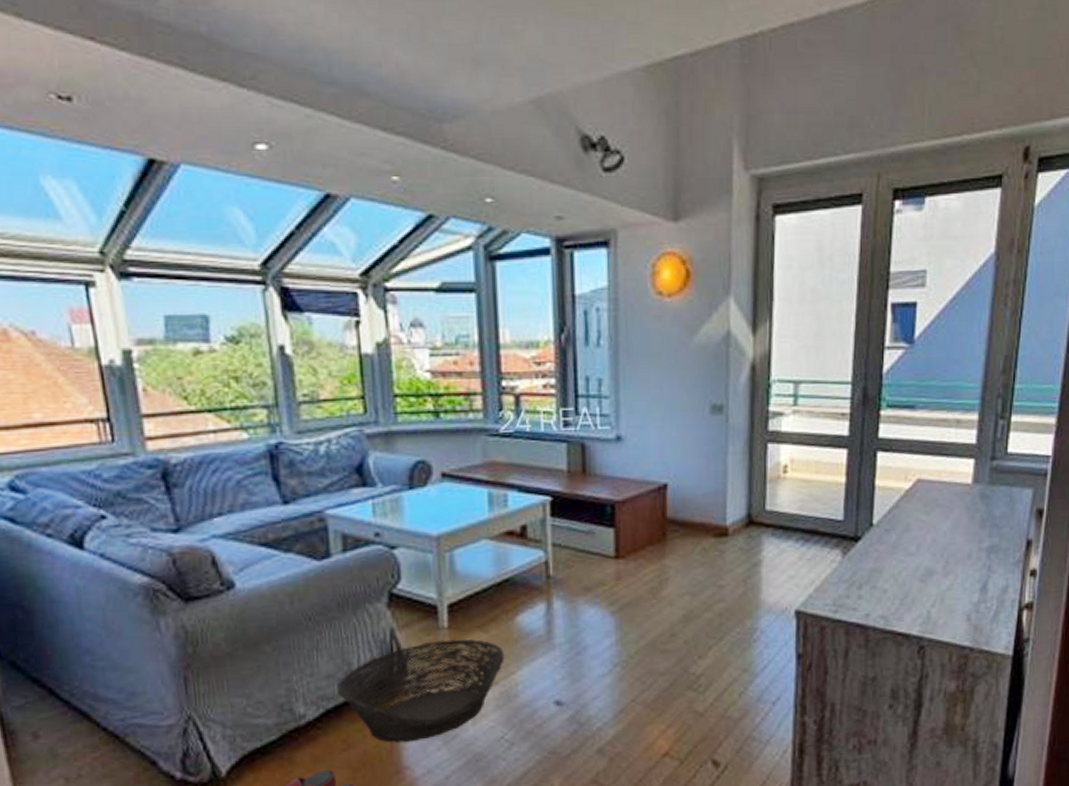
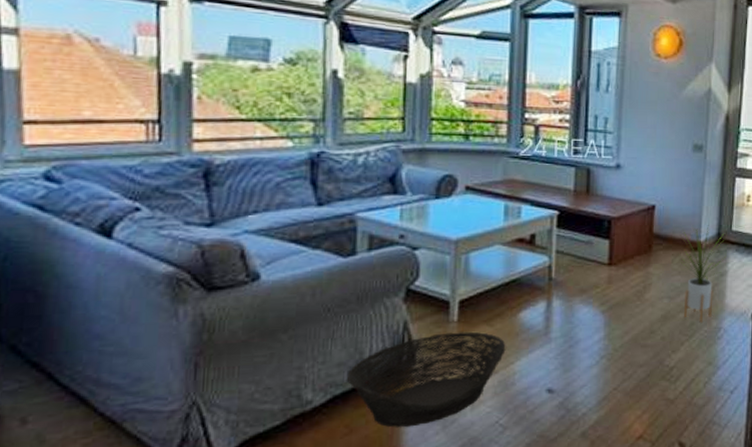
house plant: none [700,505,760,623] -> present [679,225,727,323]

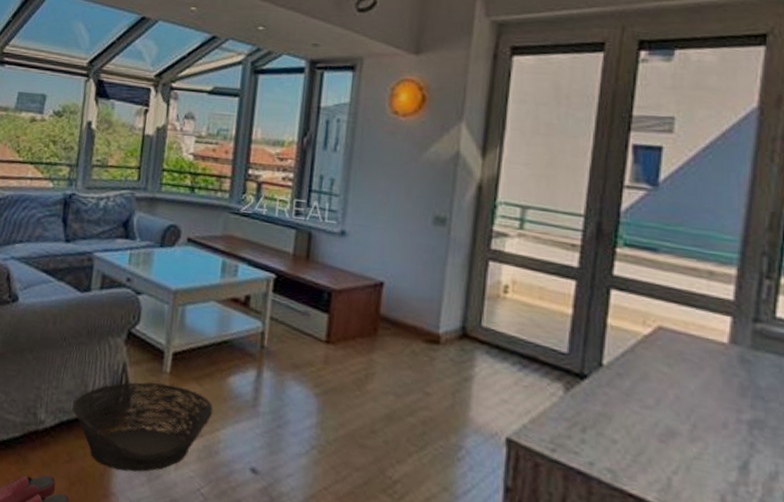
house plant: present [679,225,727,323] -> none [410,315,473,434]

